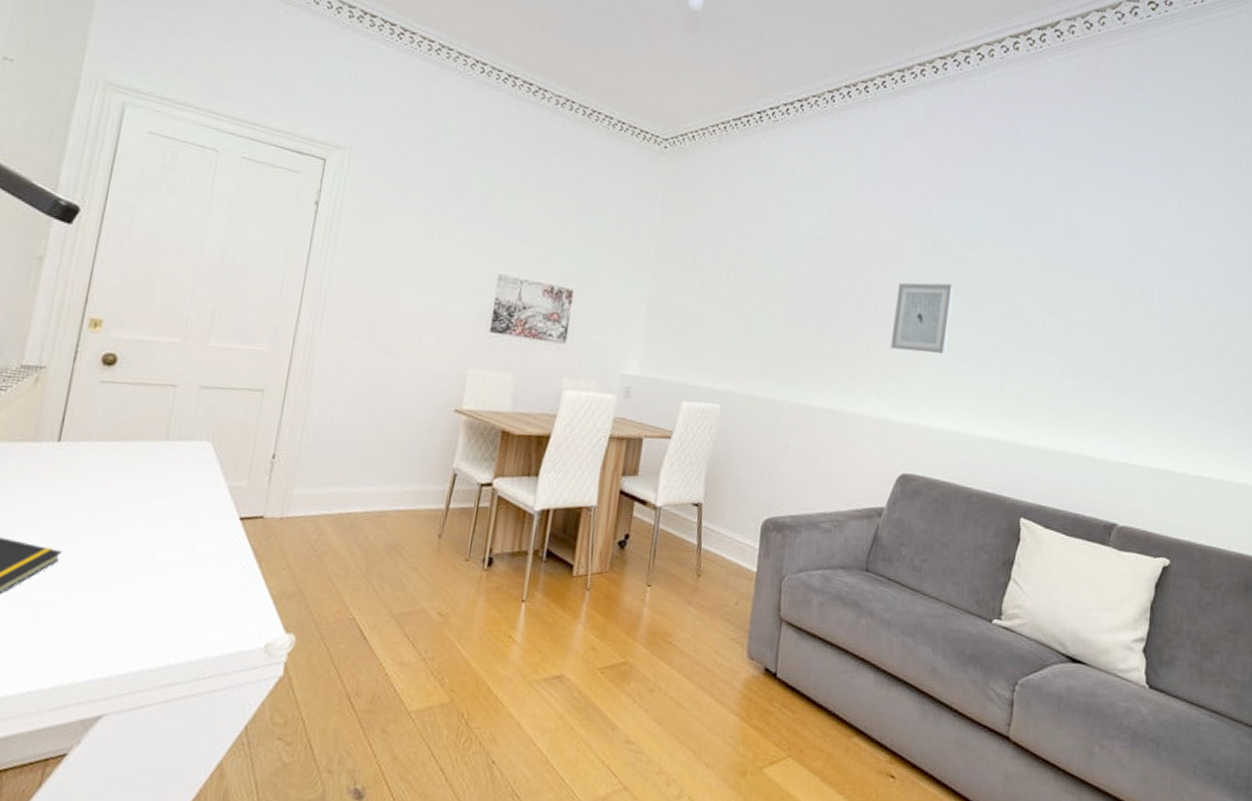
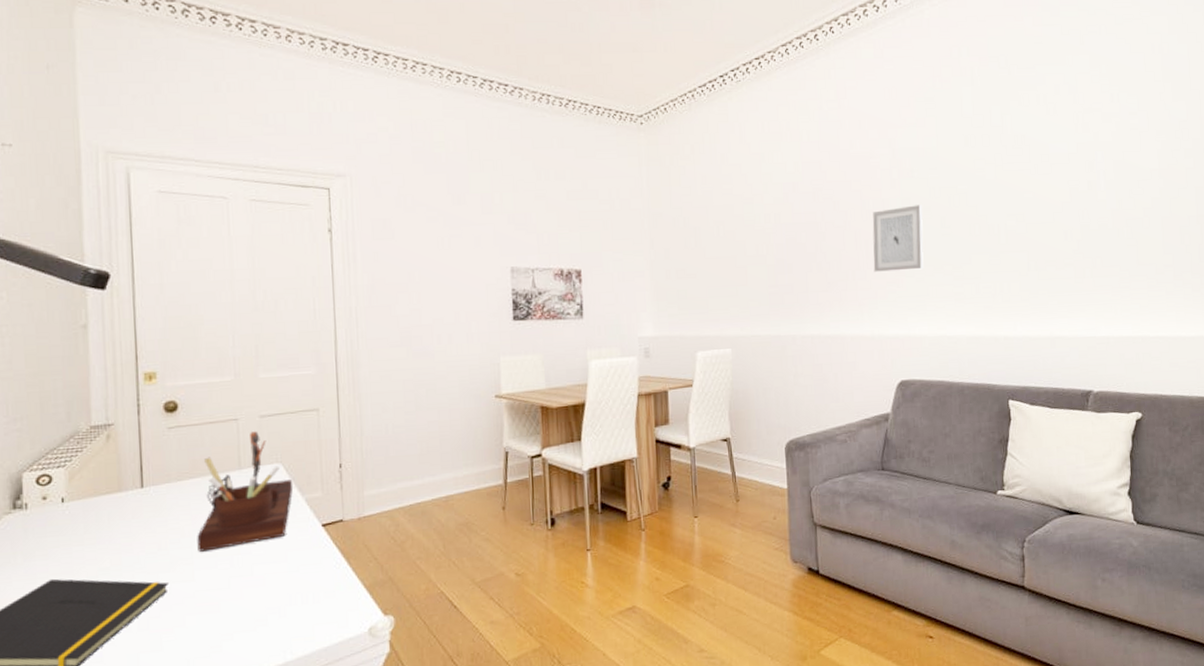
desk organizer: none [101,402,219,524] -> present [197,431,293,552]

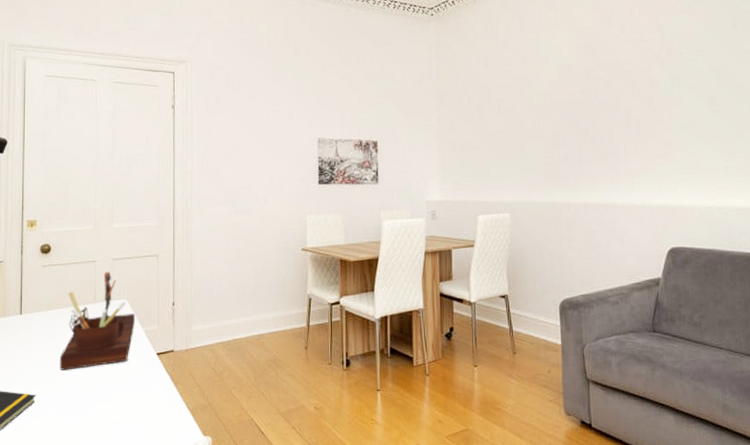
wall art: present [872,205,924,272] -> none [643,84,694,146]

